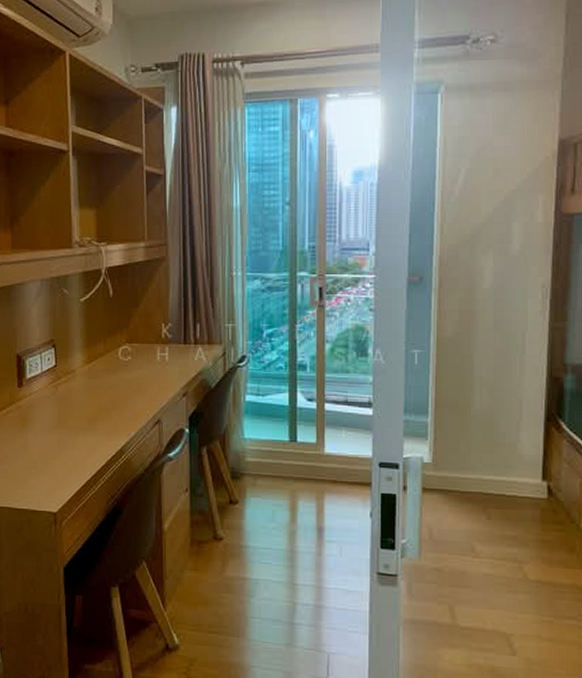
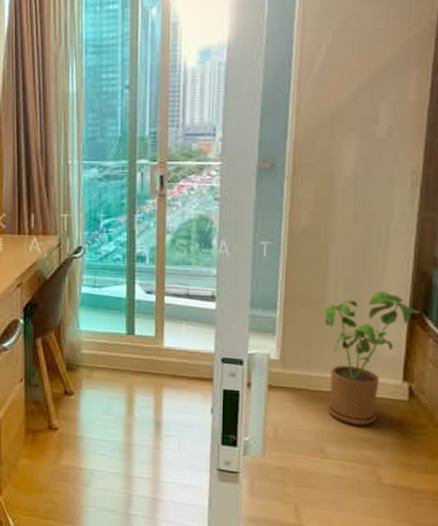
house plant: none [471,396,555,524] -> present [324,291,421,425]

